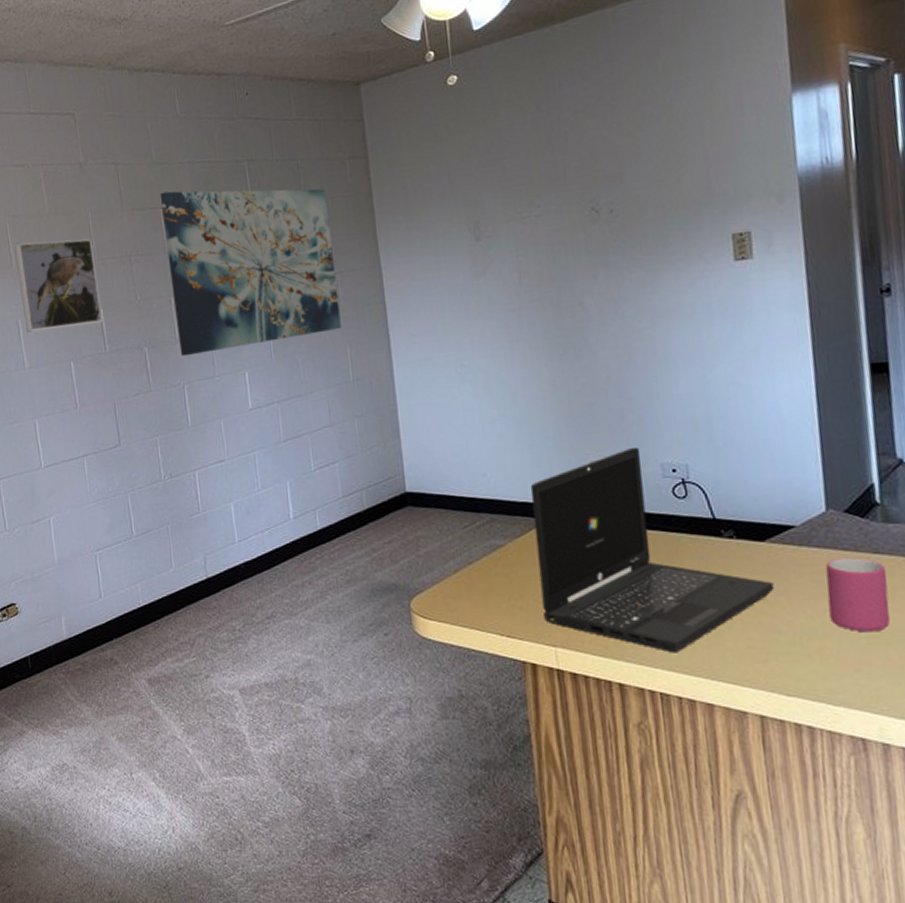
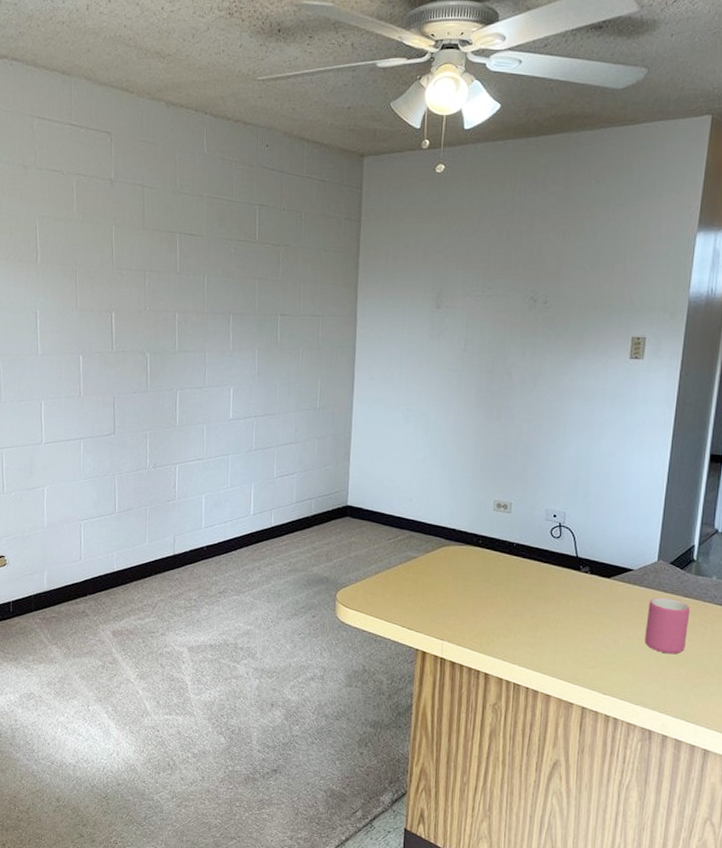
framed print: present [15,238,103,332] -> none [41,241,114,326]
wall art: present [160,188,342,357] -> none [177,219,322,366]
laptop: present [530,446,775,653] -> none [438,493,610,655]

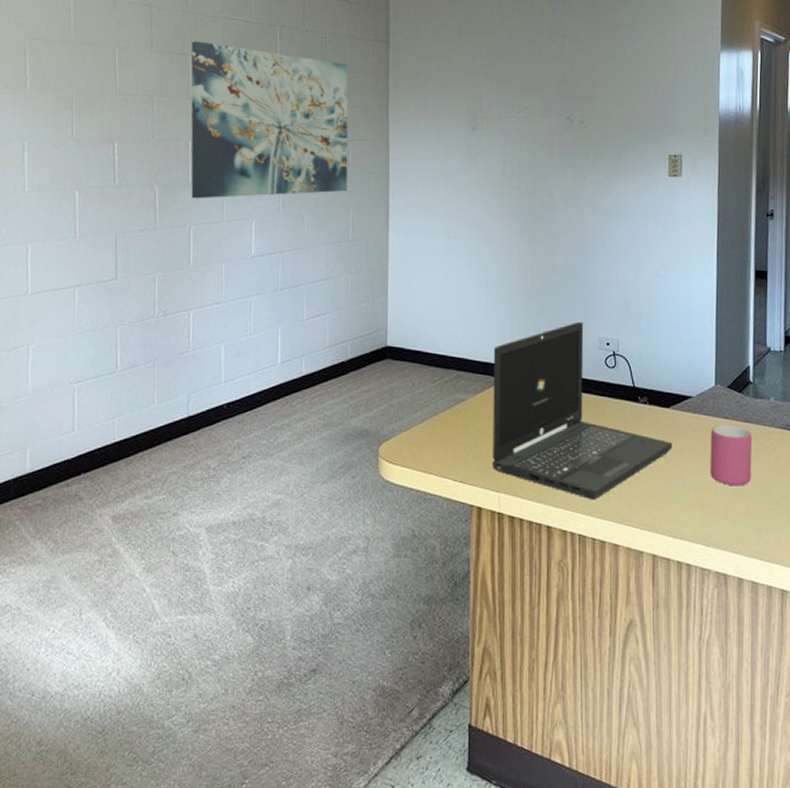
wall art: none [177,219,322,366] -> present [191,41,349,199]
laptop: none [438,493,610,655] -> present [493,321,673,500]

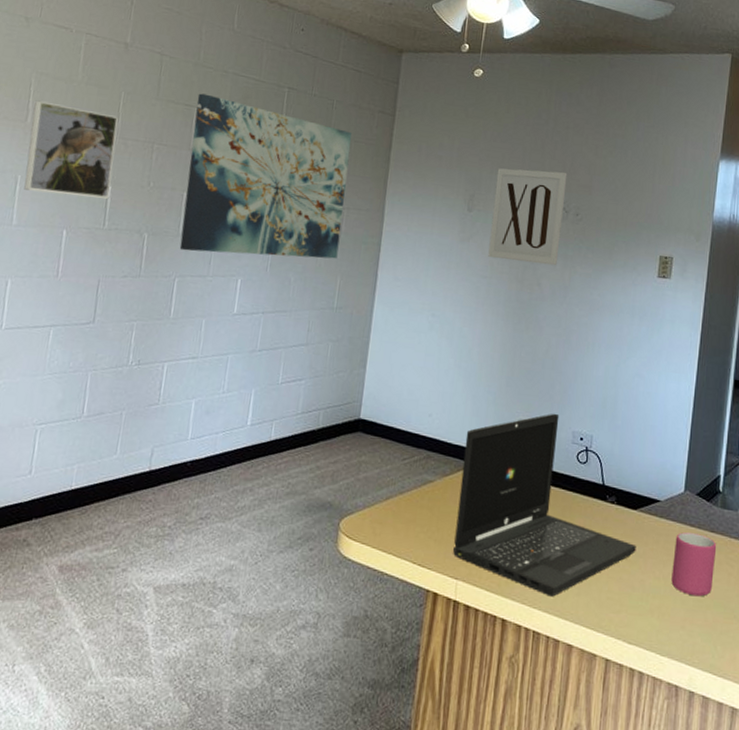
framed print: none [31,65,117,157] -> present [24,100,119,200]
wall art: none [497,80,568,176] -> present [488,168,568,266]

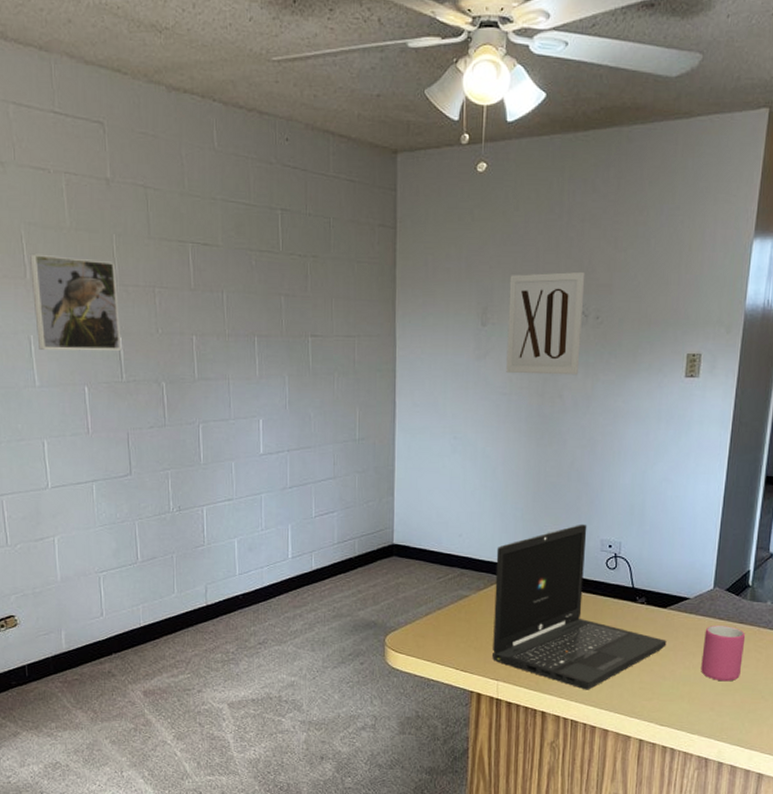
wall art: present [179,93,353,259] -> none [189,226,354,396]

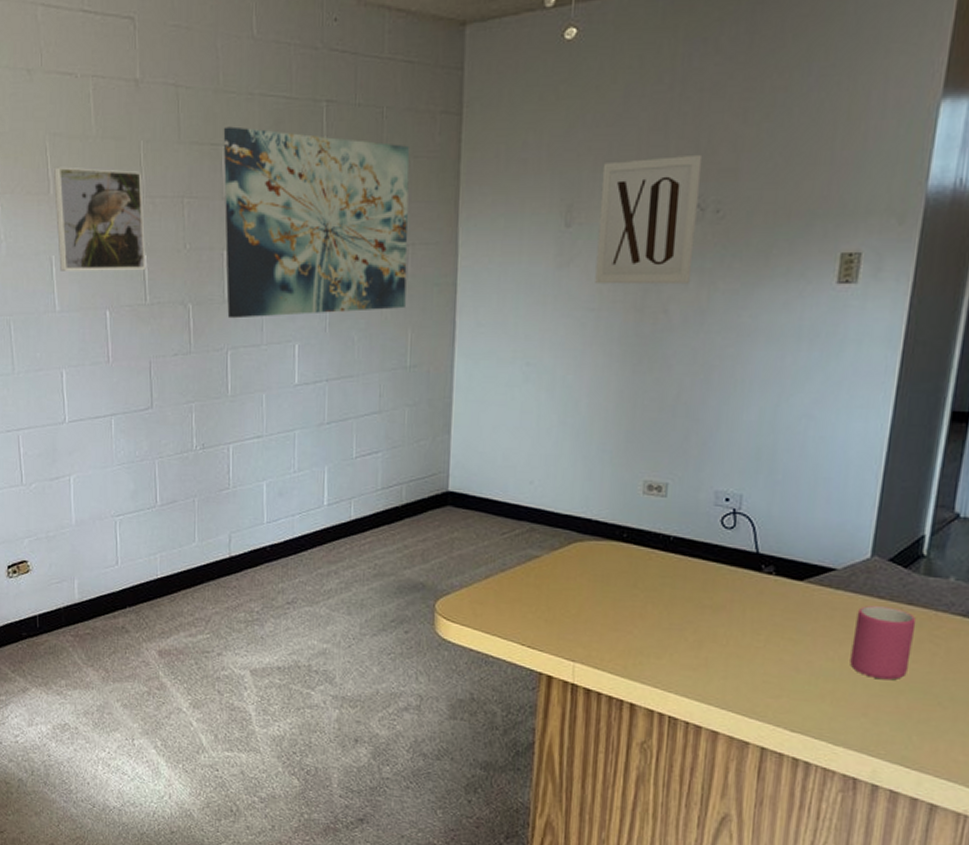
wall art: none [189,226,354,396] -> present [223,126,410,319]
laptop: present [492,524,667,690] -> none [568,470,803,680]

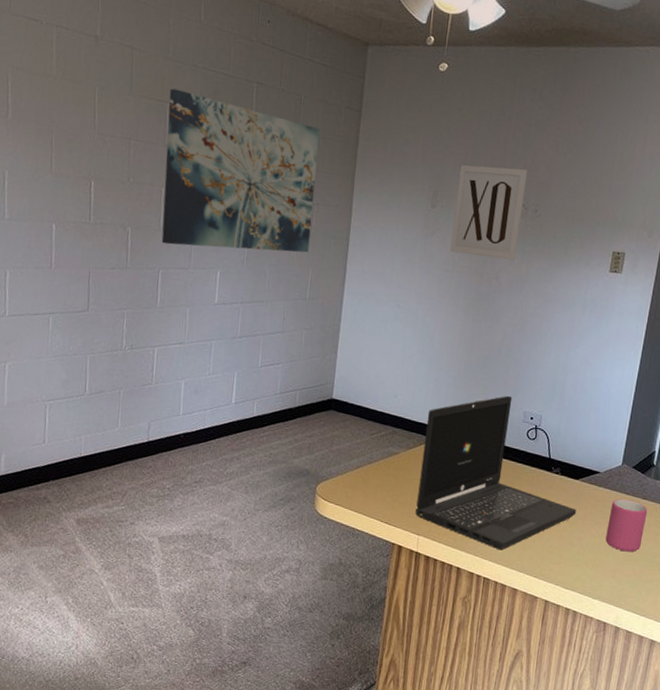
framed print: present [54,166,146,271] -> none [12,95,96,195]
laptop: none [568,470,803,680] -> present [415,395,577,551]

